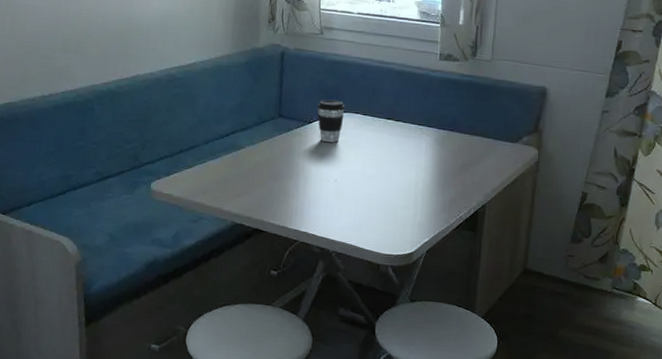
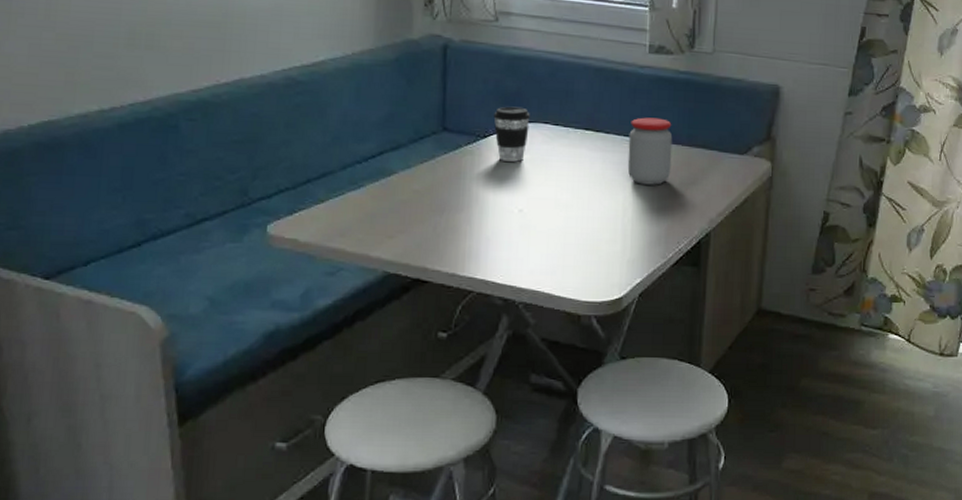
jar: none [420,110,457,165] -> present [627,117,673,185]

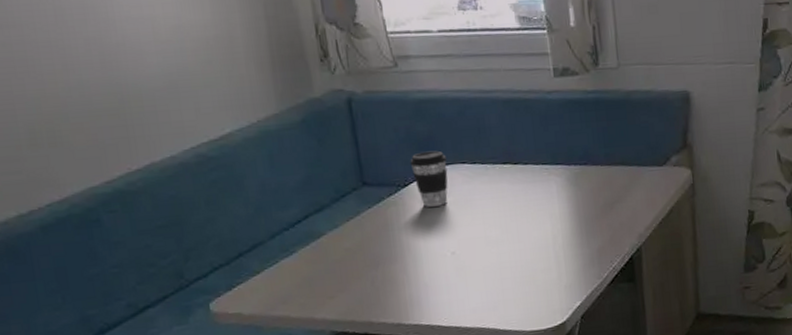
jar: present [627,117,673,185] -> none [547,141,594,210]

